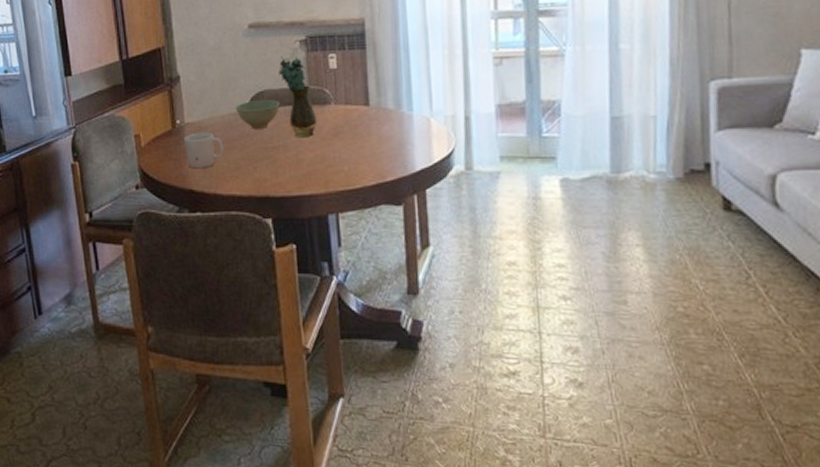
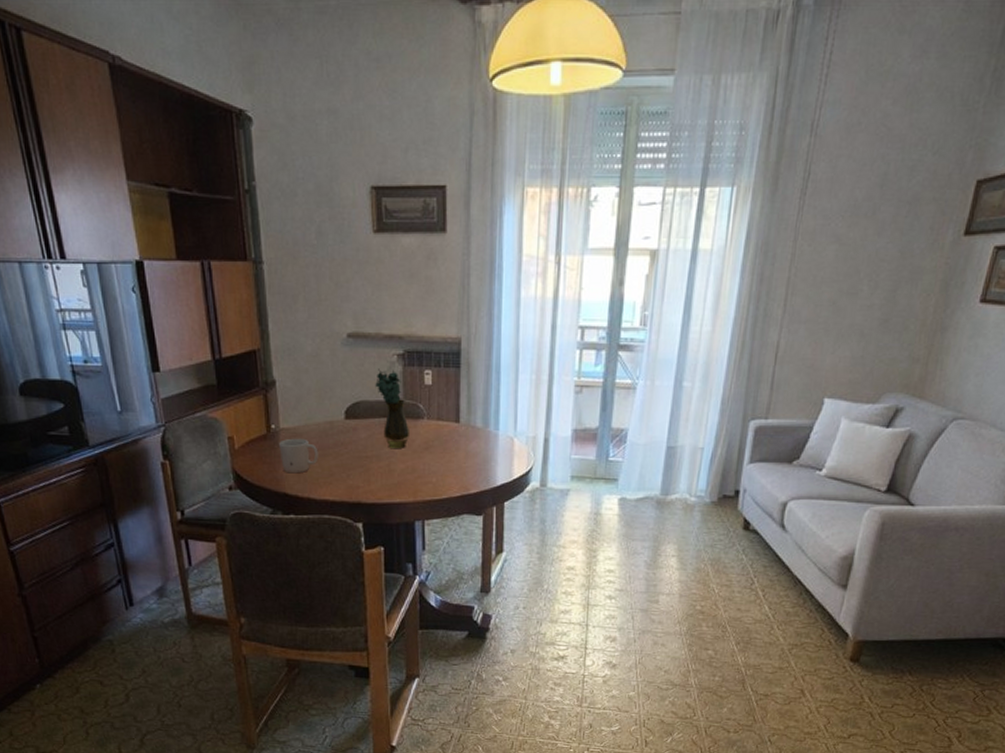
bowl: present [235,100,280,129] -> none [331,411,375,438]

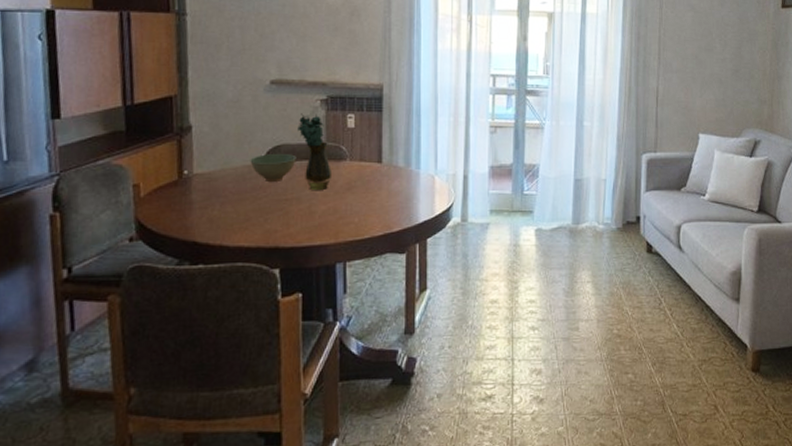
mug: present [279,438,319,474] -> none [191,183,235,220]
bowl: none [331,411,375,438] -> present [250,154,297,181]

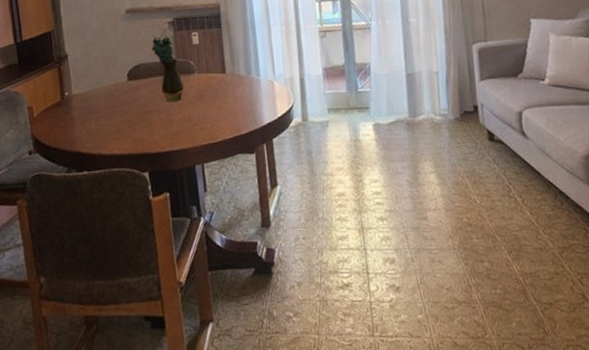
bowl: present [250,154,297,181] -> none [116,72,153,97]

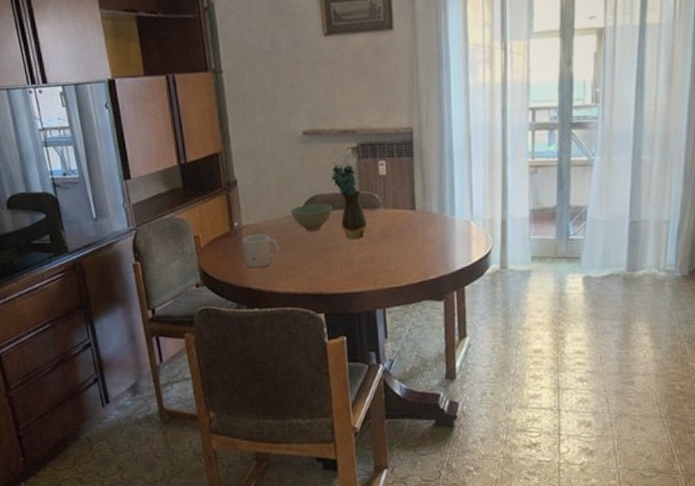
mug: none [72,101,107,134] -> present [242,234,280,268]
bowl: none [116,72,153,97] -> present [290,204,333,231]

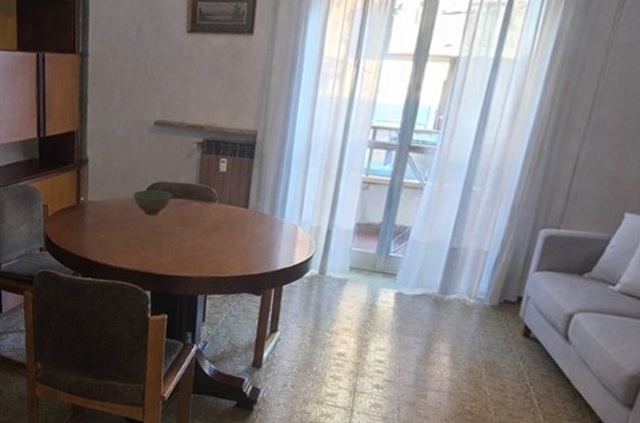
mug: present [242,234,280,268] -> none [85,210,119,242]
vase: present [331,162,367,240] -> none [174,154,202,228]

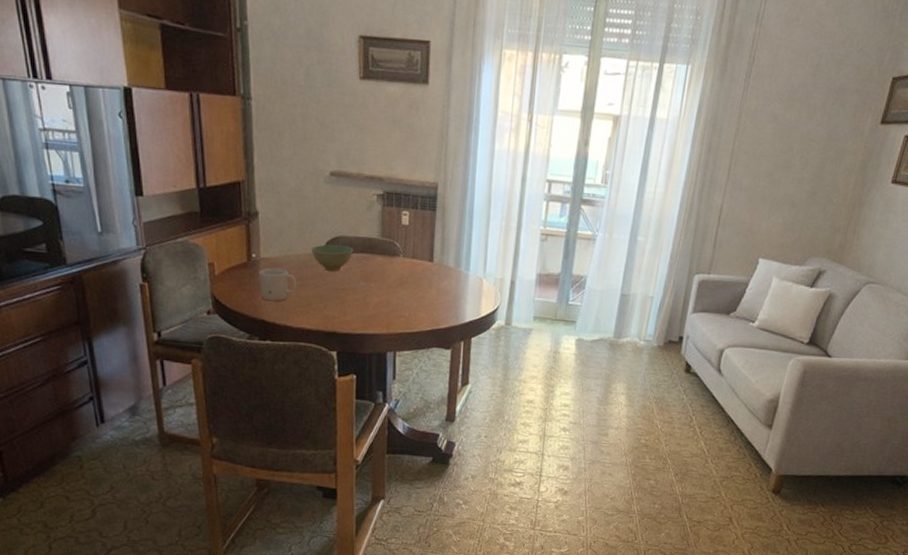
mug: none [85,210,119,242] -> present [259,267,297,302]

